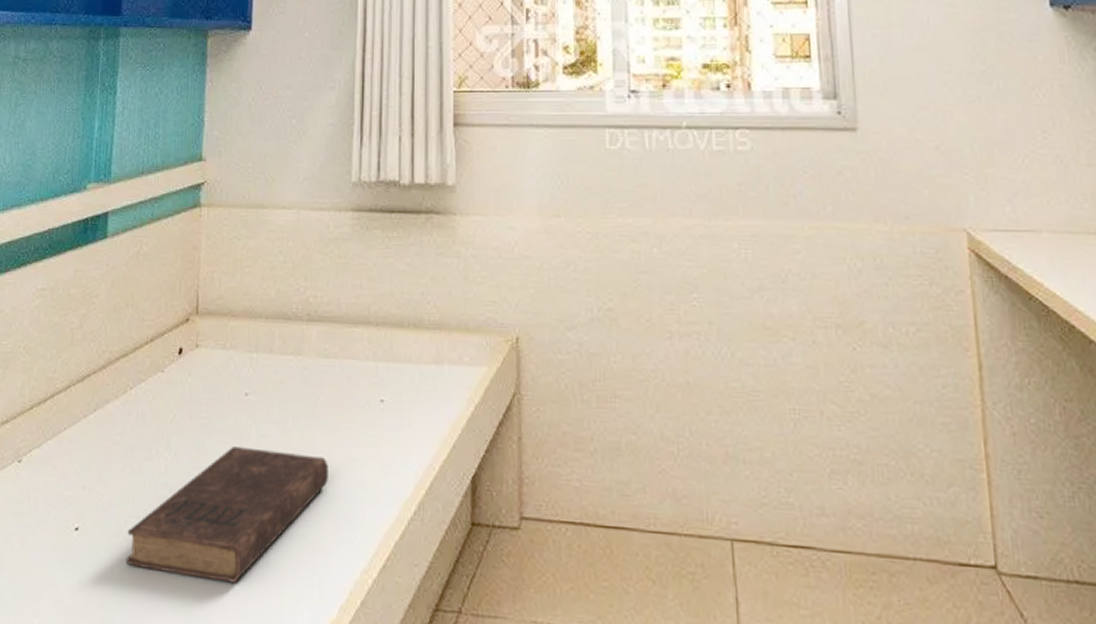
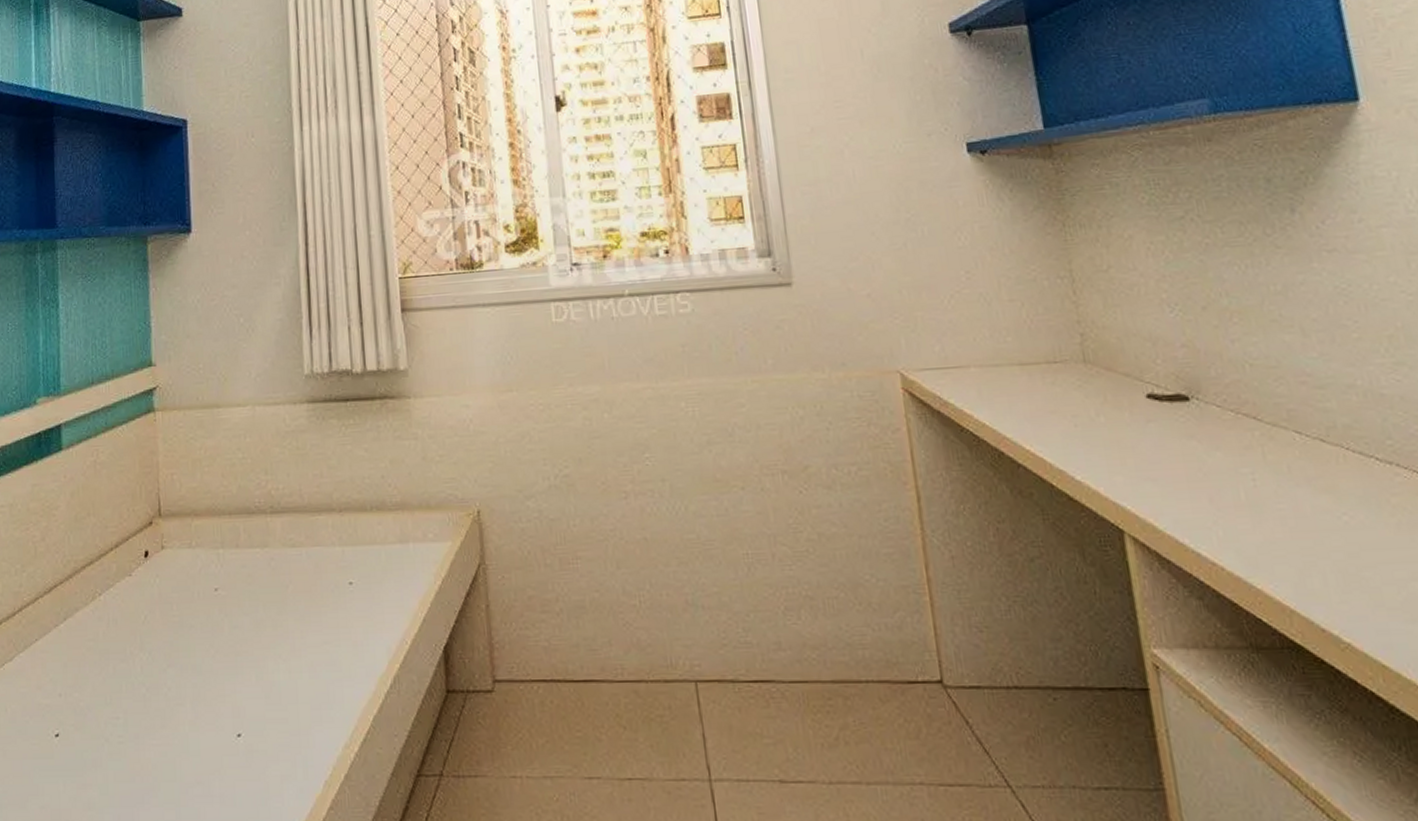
book: present [126,446,328,583] -> none [108,640,304,771]

